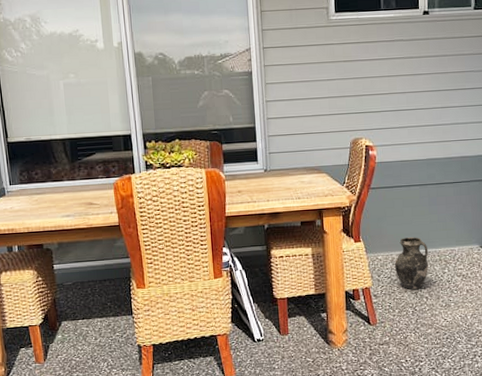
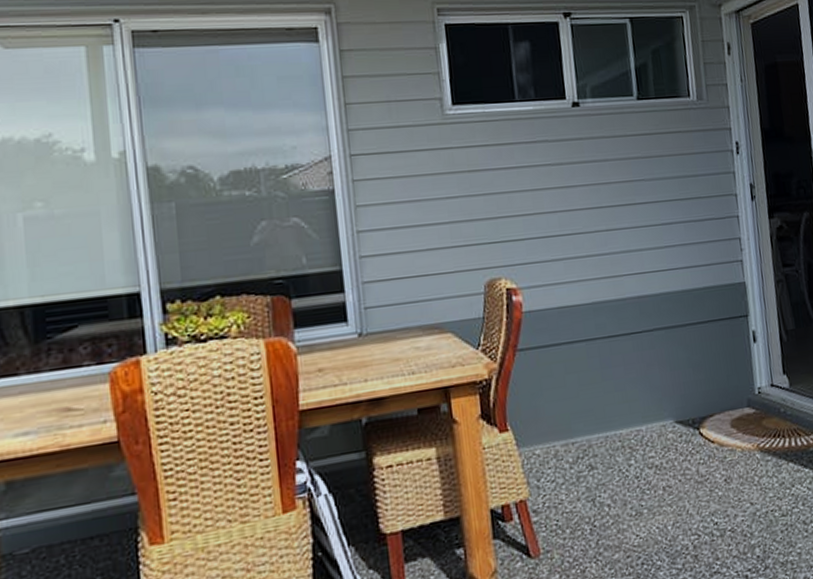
ceramic jug: present [394,237,429,290] -> none [559,416,608,497]

